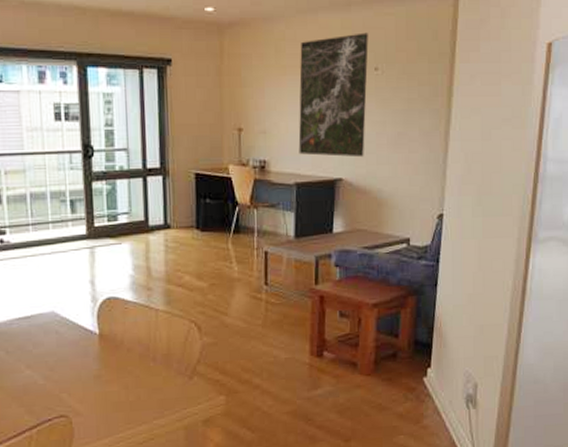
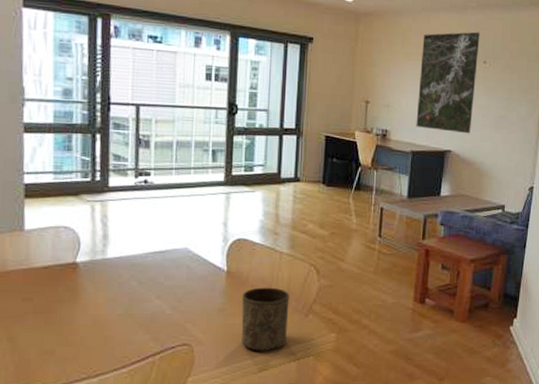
cup: none [119,349,171,420] -> present [241,287,290,351]

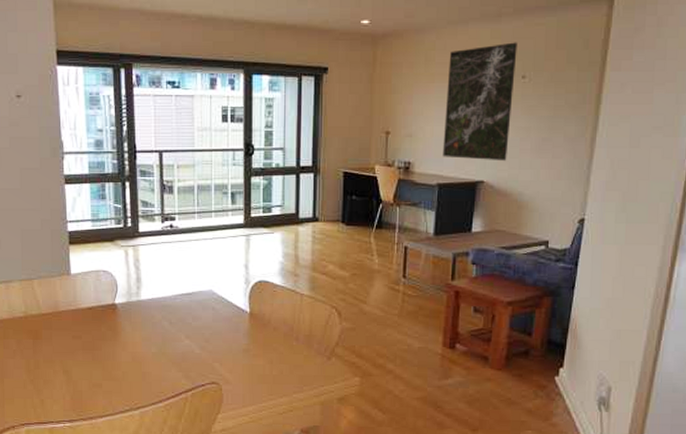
cup: present [241,287,290,351] -> none [265,329,312,392]

